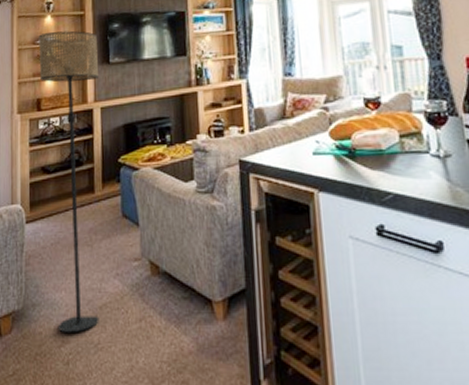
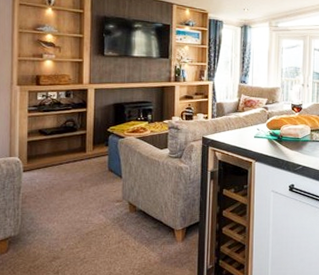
floor lamp: present [38,30,99,333] -> none [39,22,95,252]

